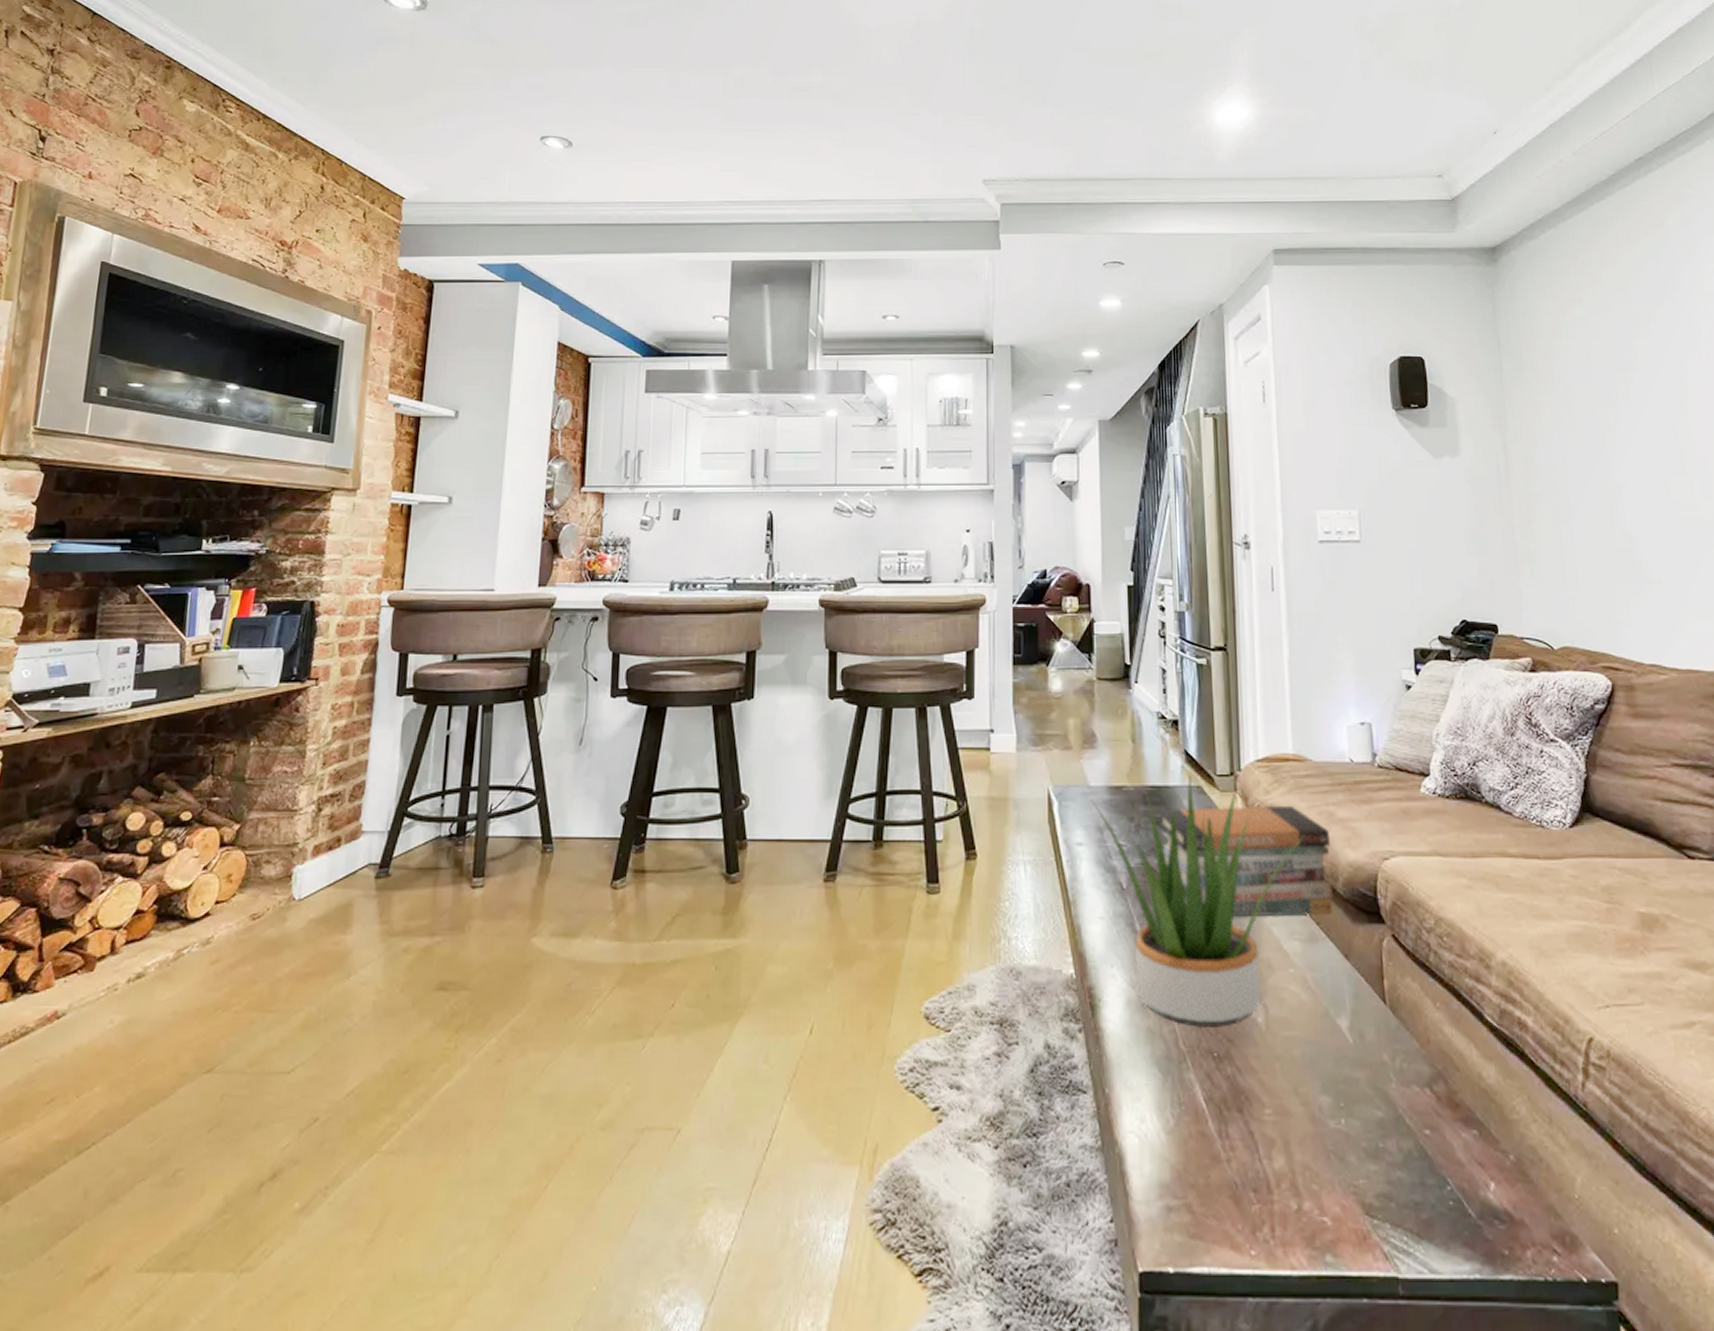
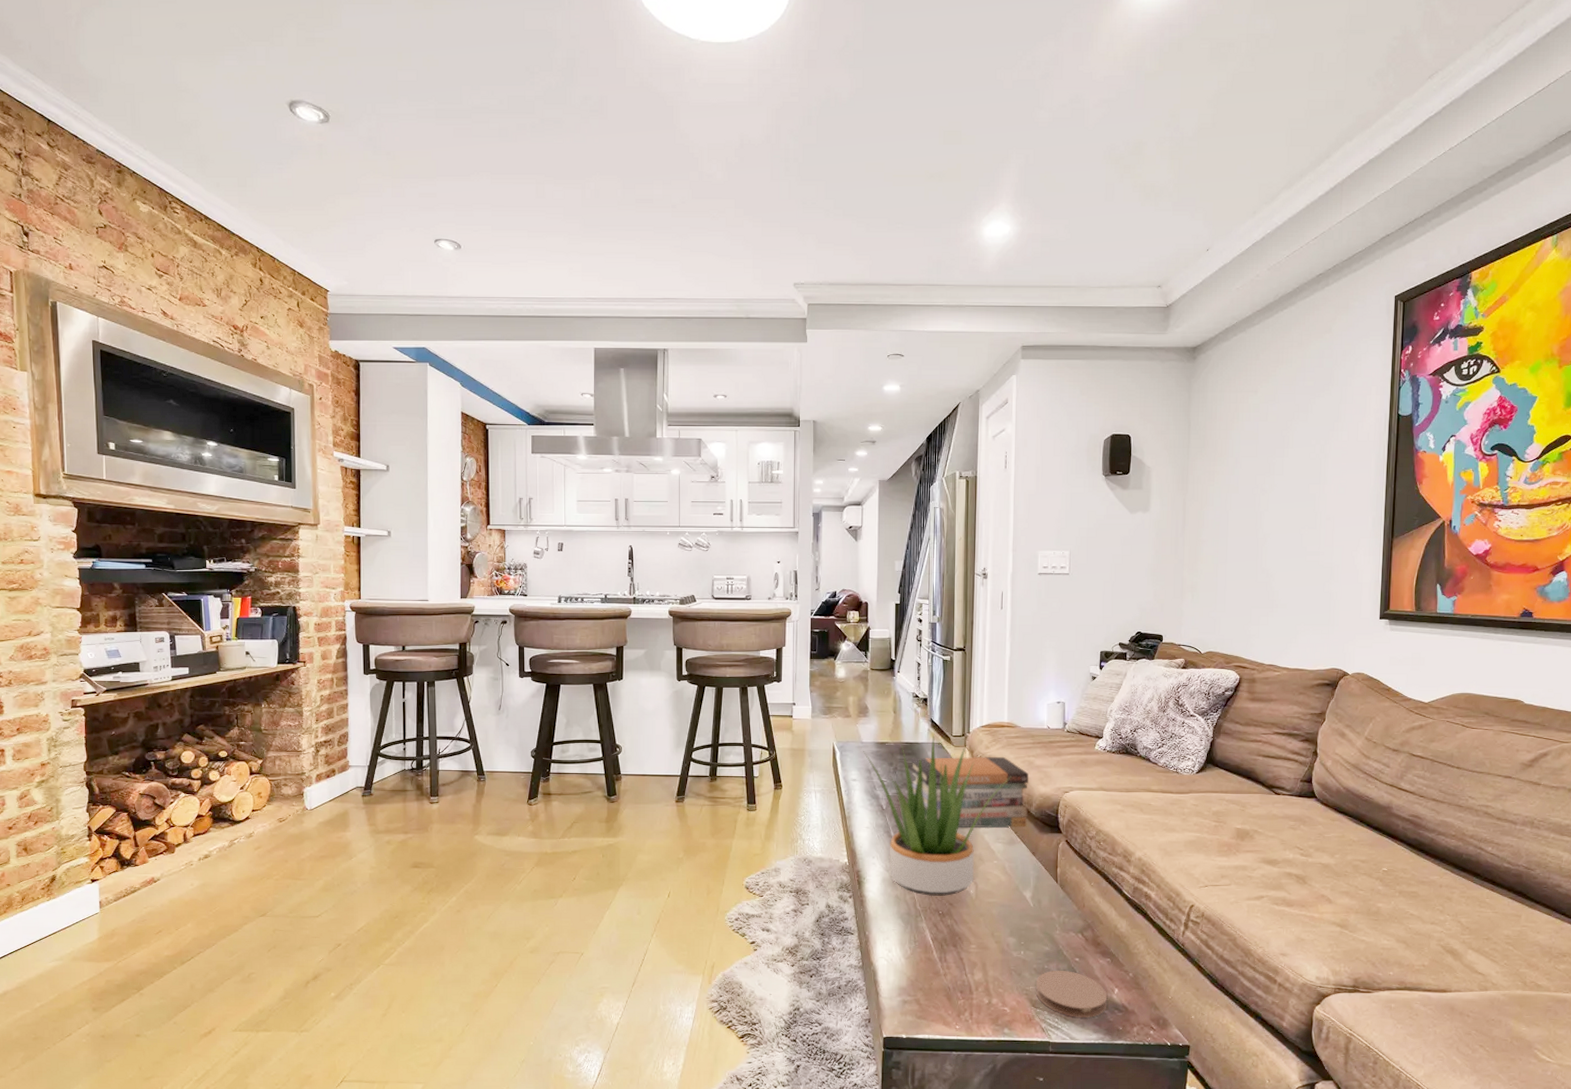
coaster: none [1367,1150,1482,1235] -> present [1035,970,1108,1018]

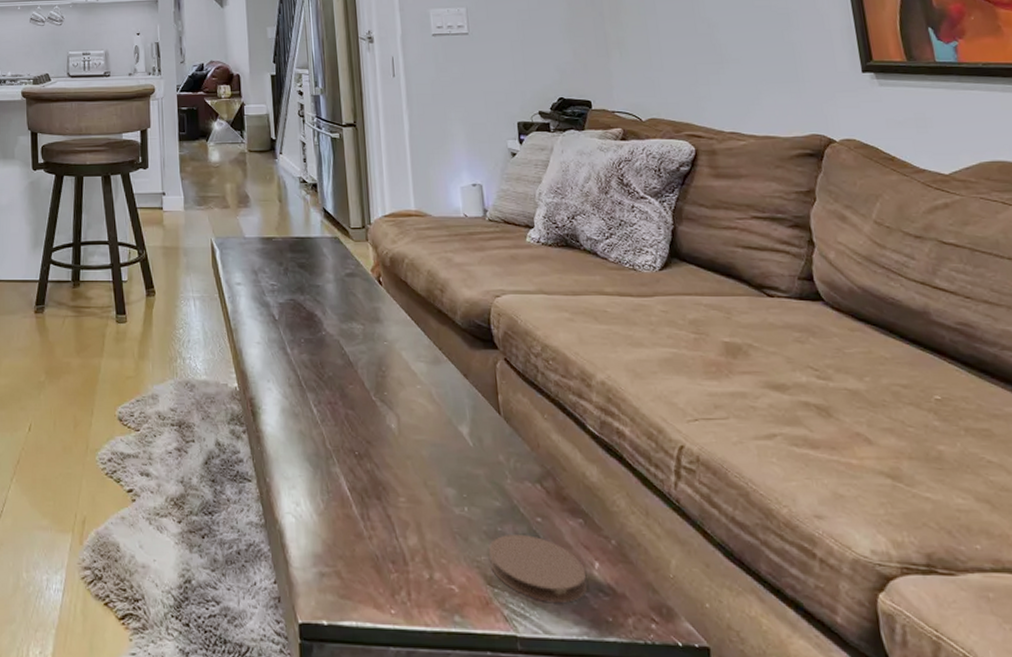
potted plant: present [863,735,1011,897] -> none [246,228,427,433]
book stack: present [909,756,1029,829] -> none [302,252,453,344]

